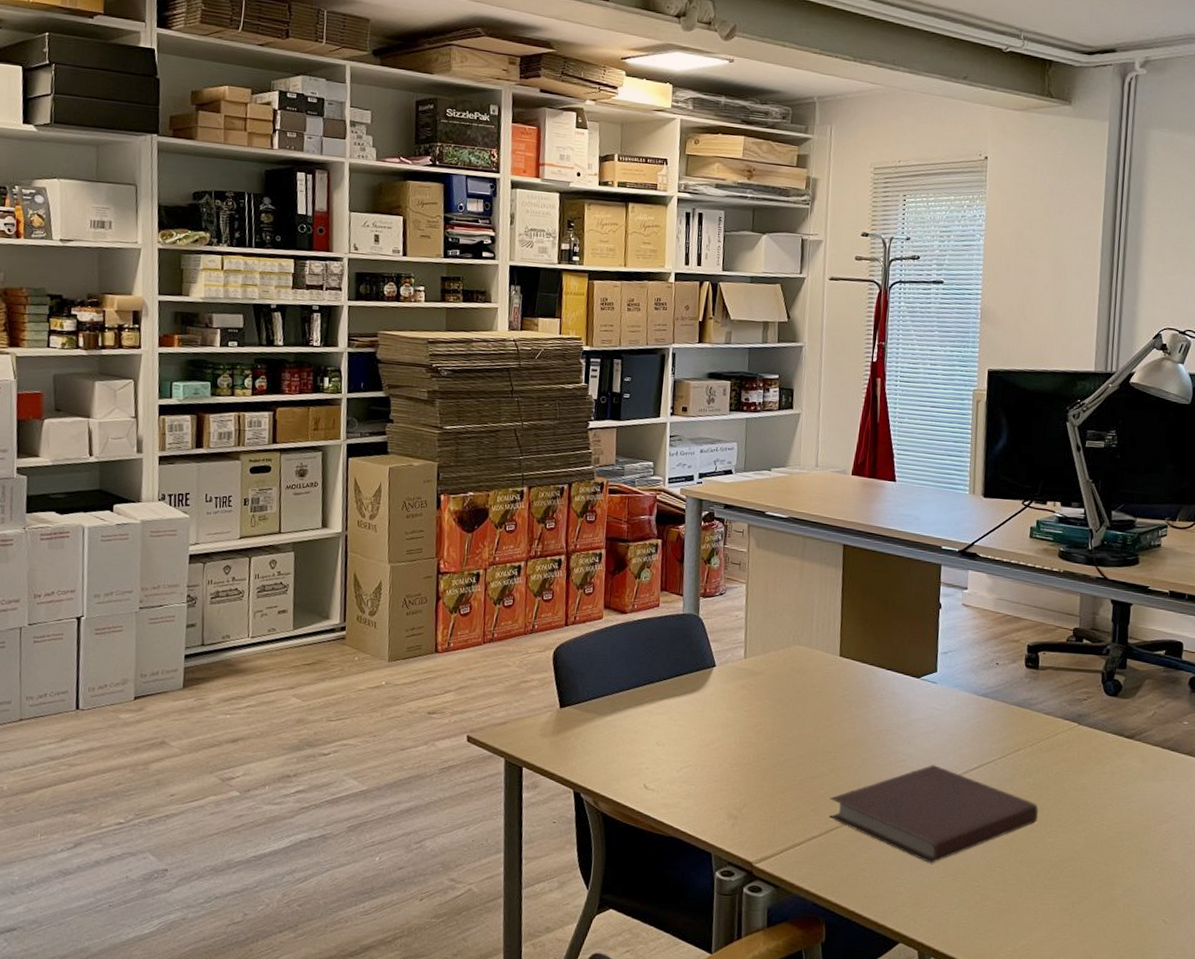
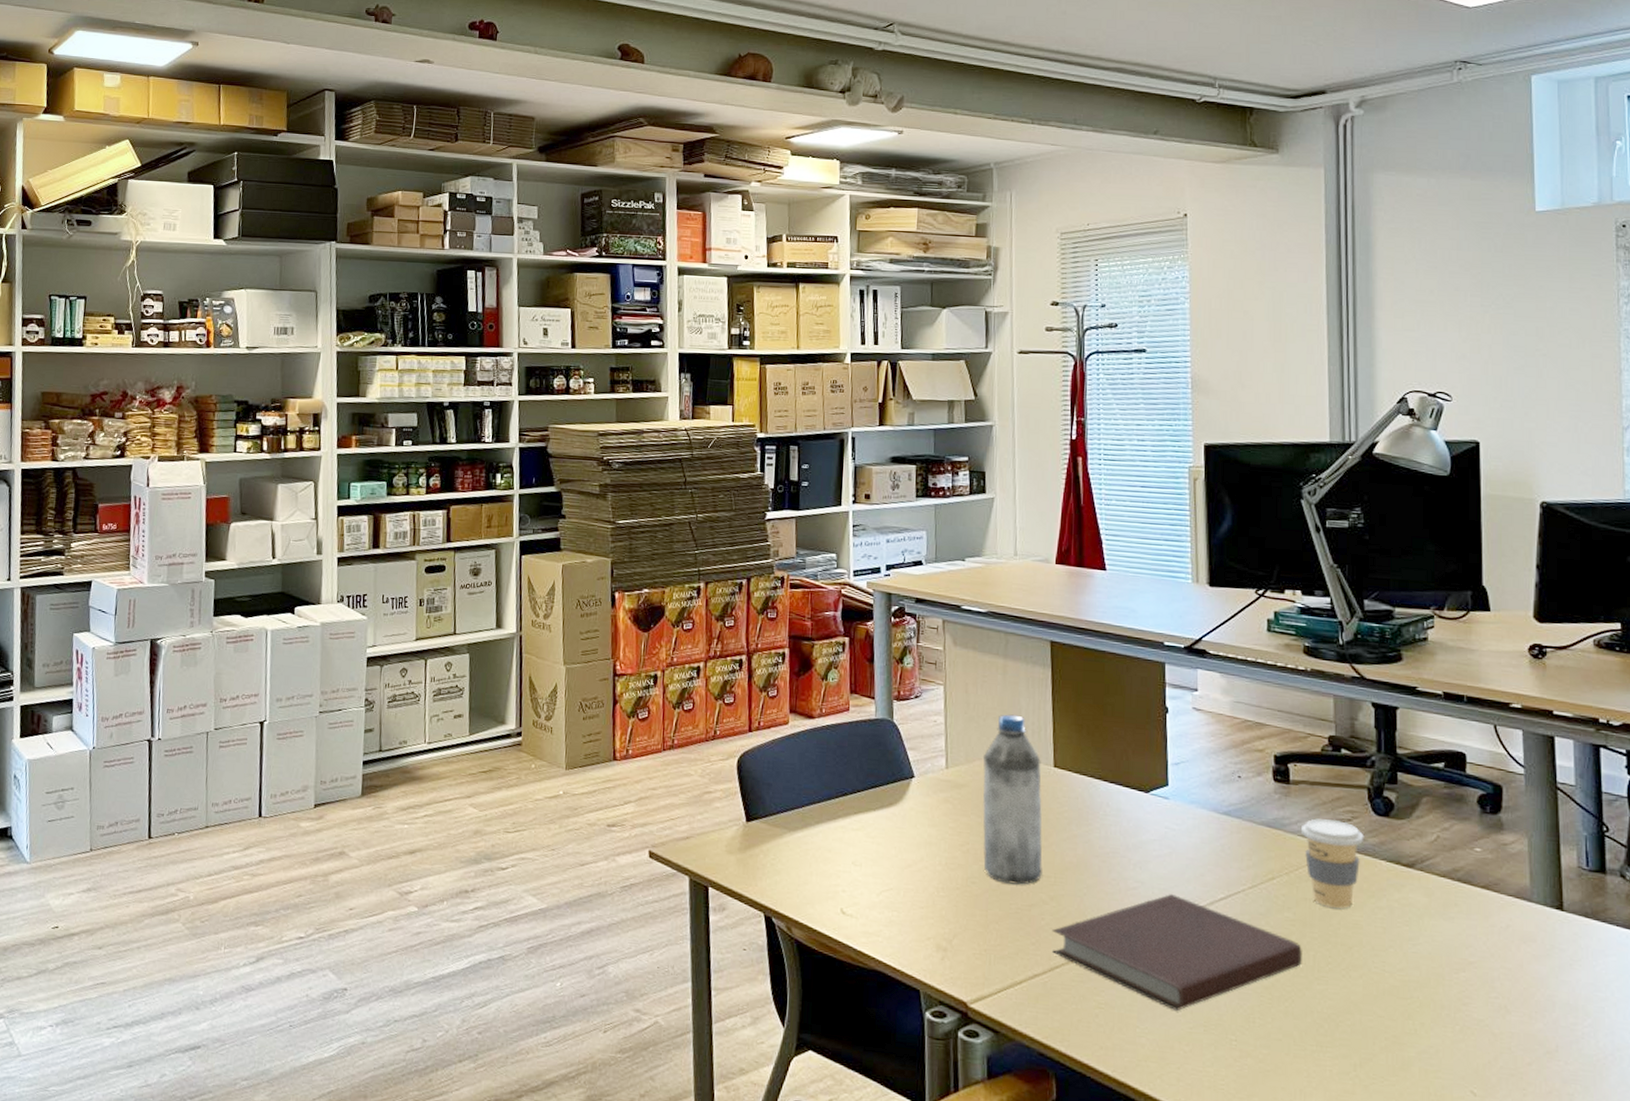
water bottle: none [773,609,829,760] -> present [982,714,1043,885]
coffee cup: none [1045,699,1096,774] -> present [1301,818,1364,909]

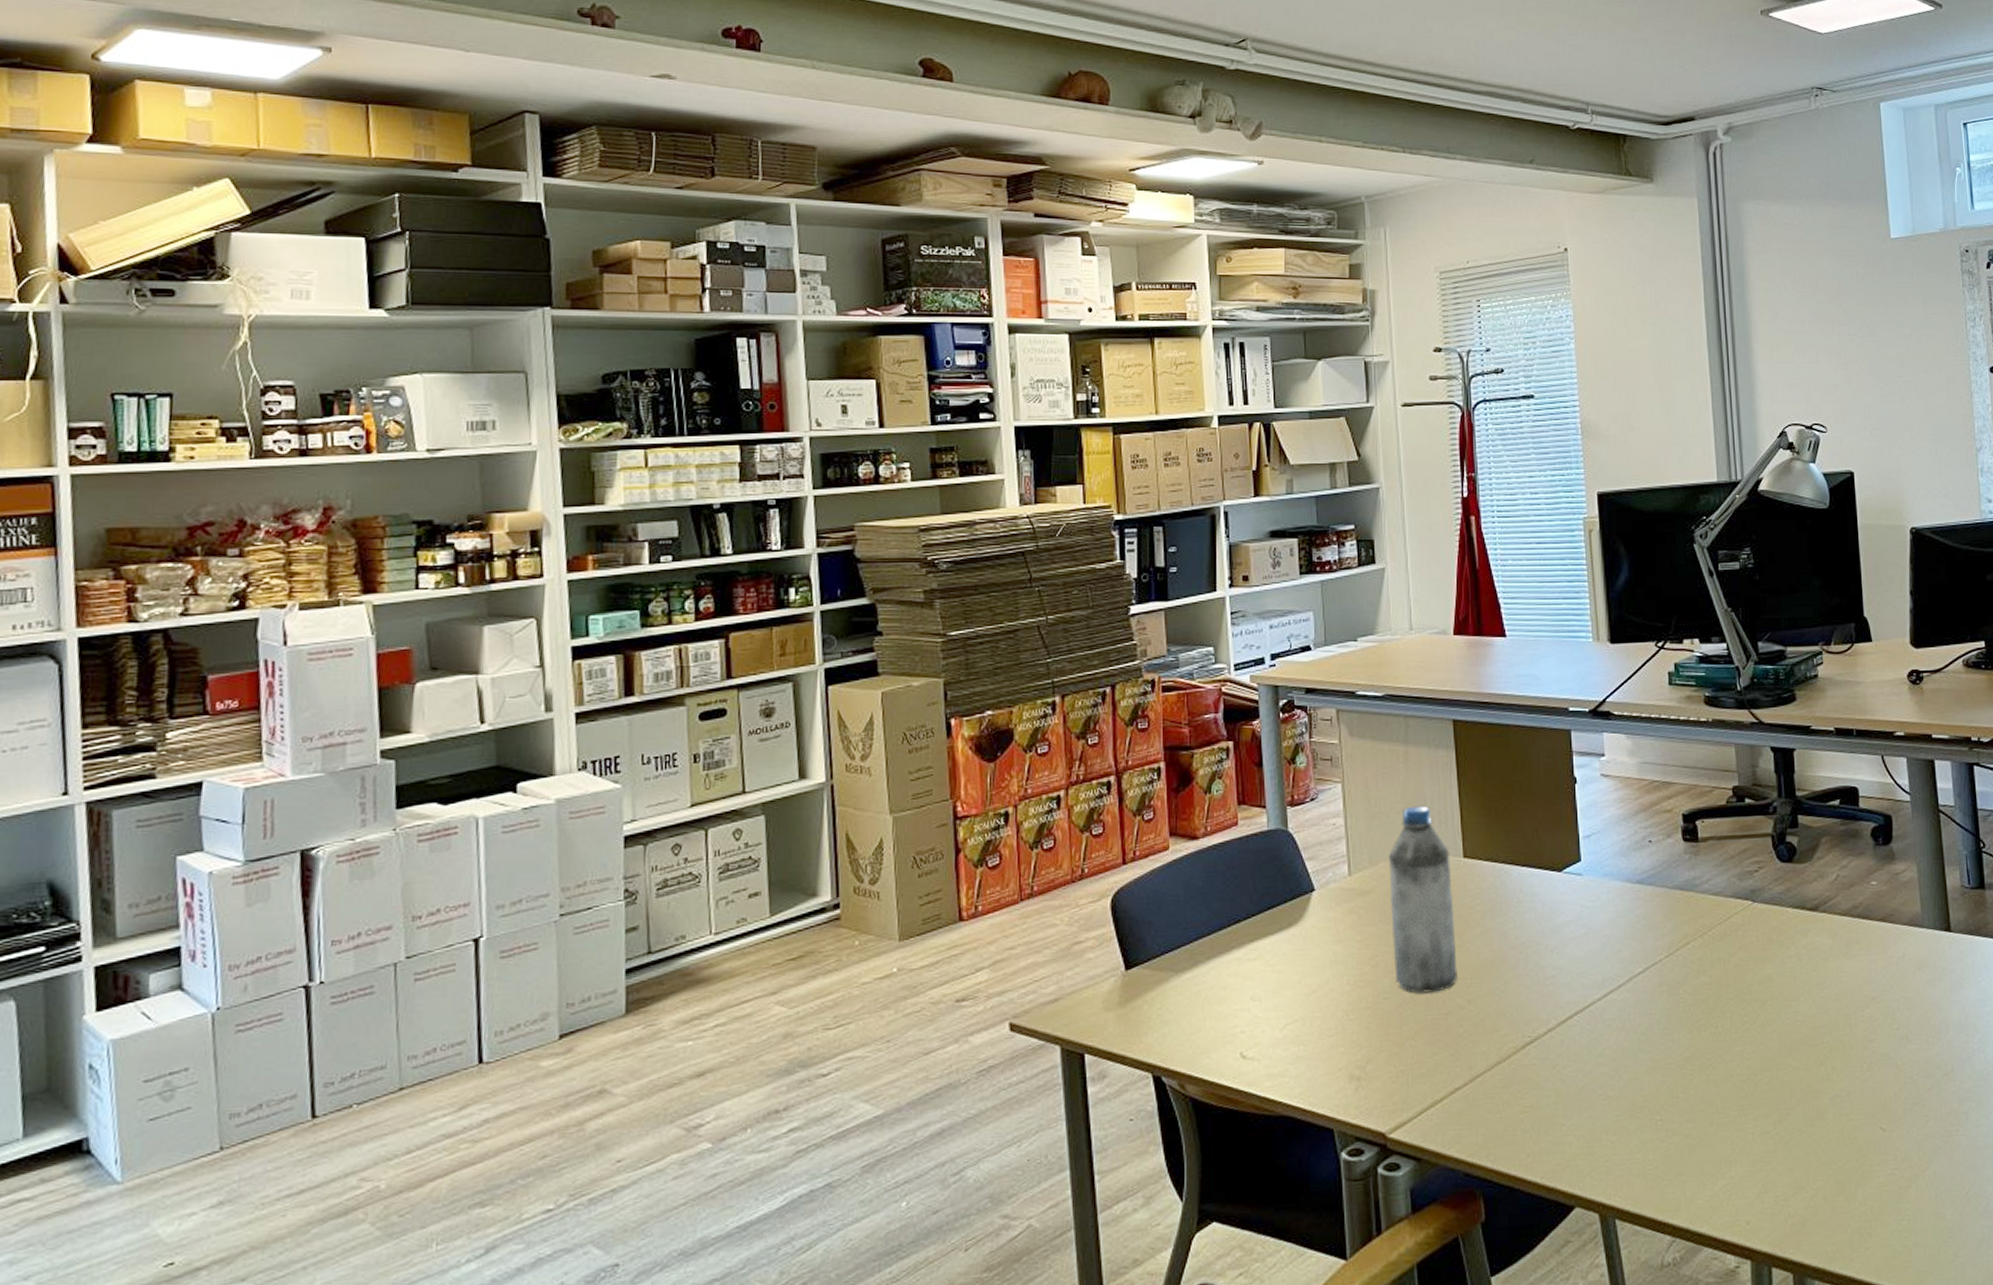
notebook: present [1051,894,1302,1011] -> none [1471,976,1720,1100]
coffee cup: present [1301,818,1364,909] -> none [1712,873,1771,964]

